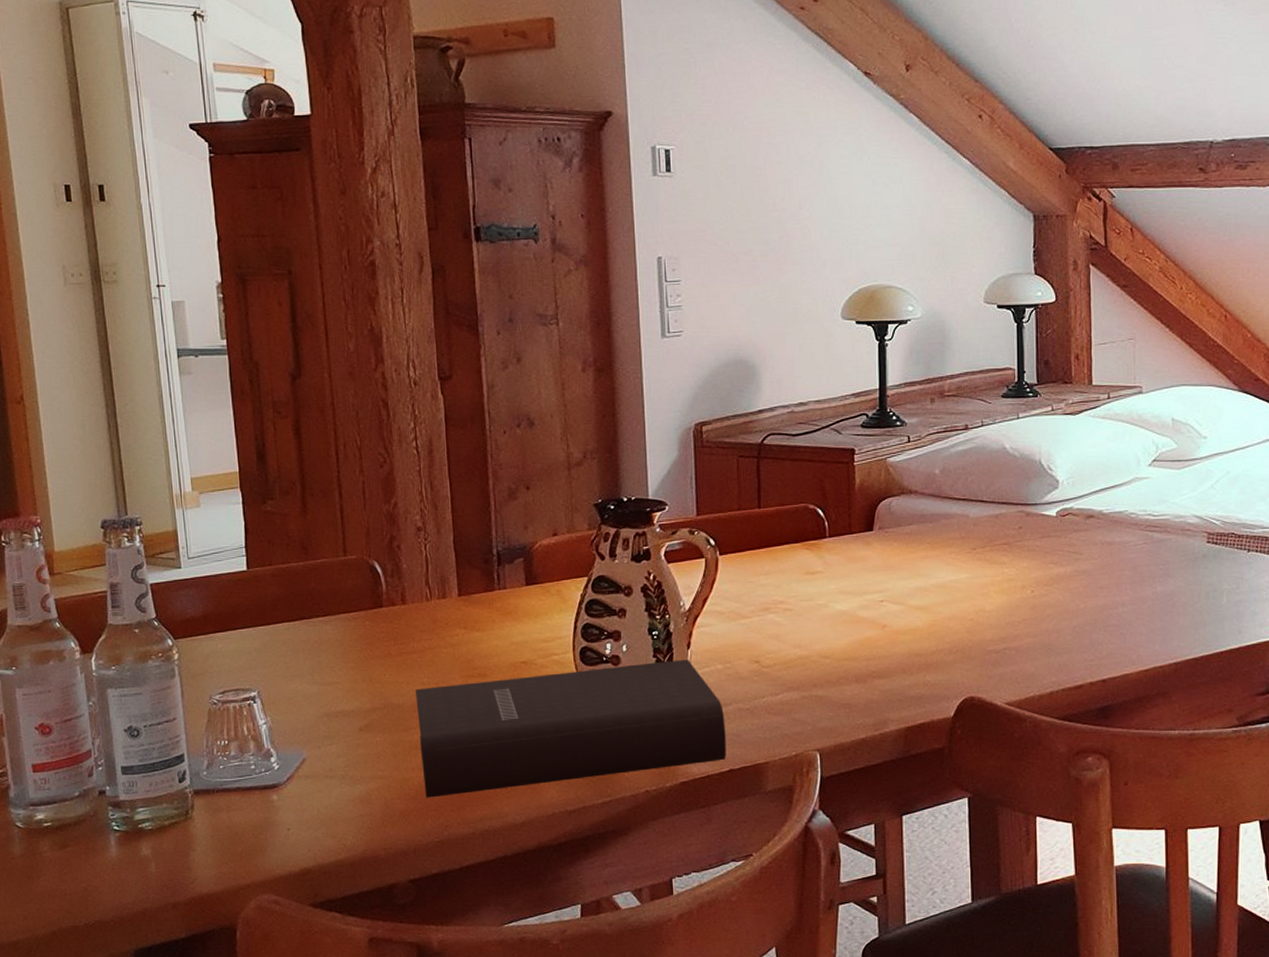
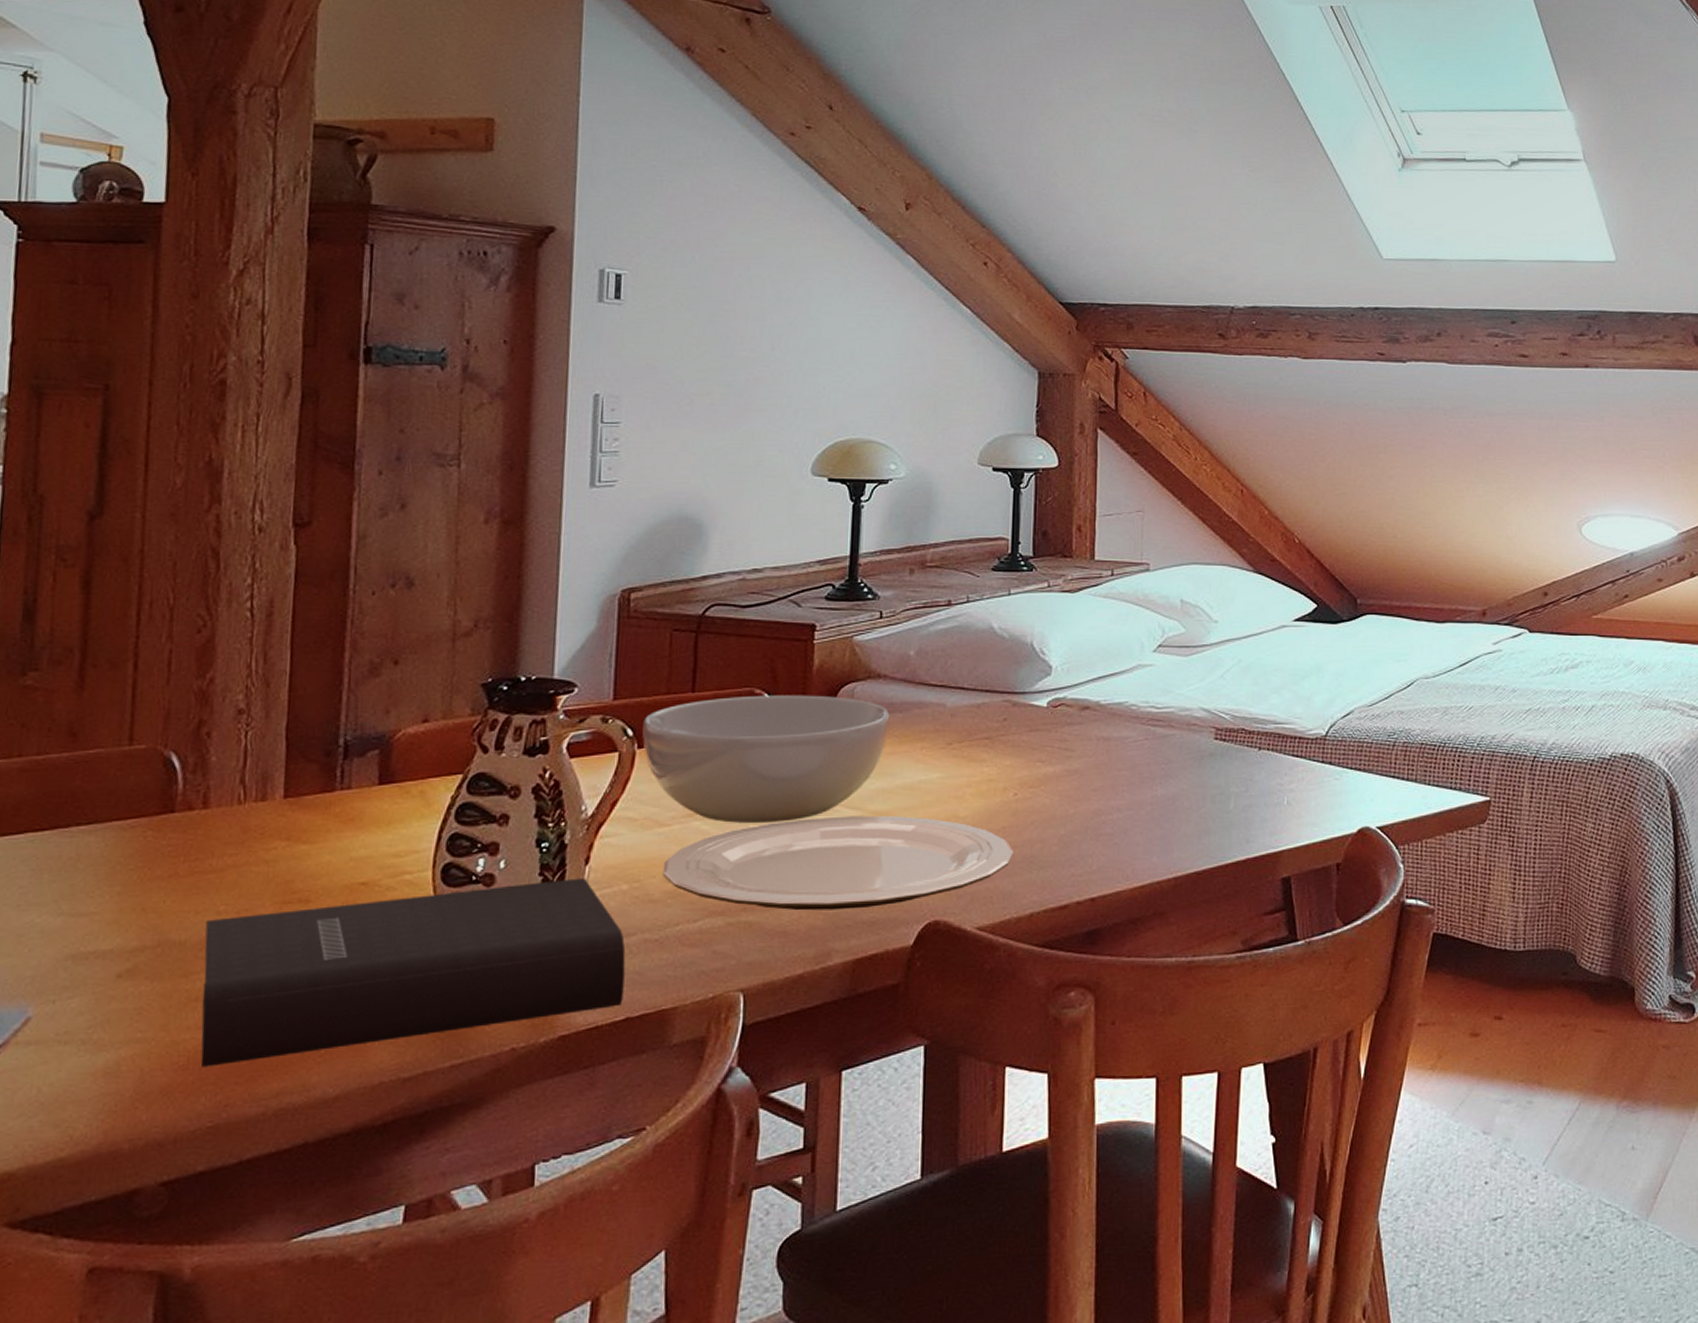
bowl: none [722,509,922,616] -> present [642,695,890,823]
plate: none [748,609,1034,687] -> present [662,815,1014,911]

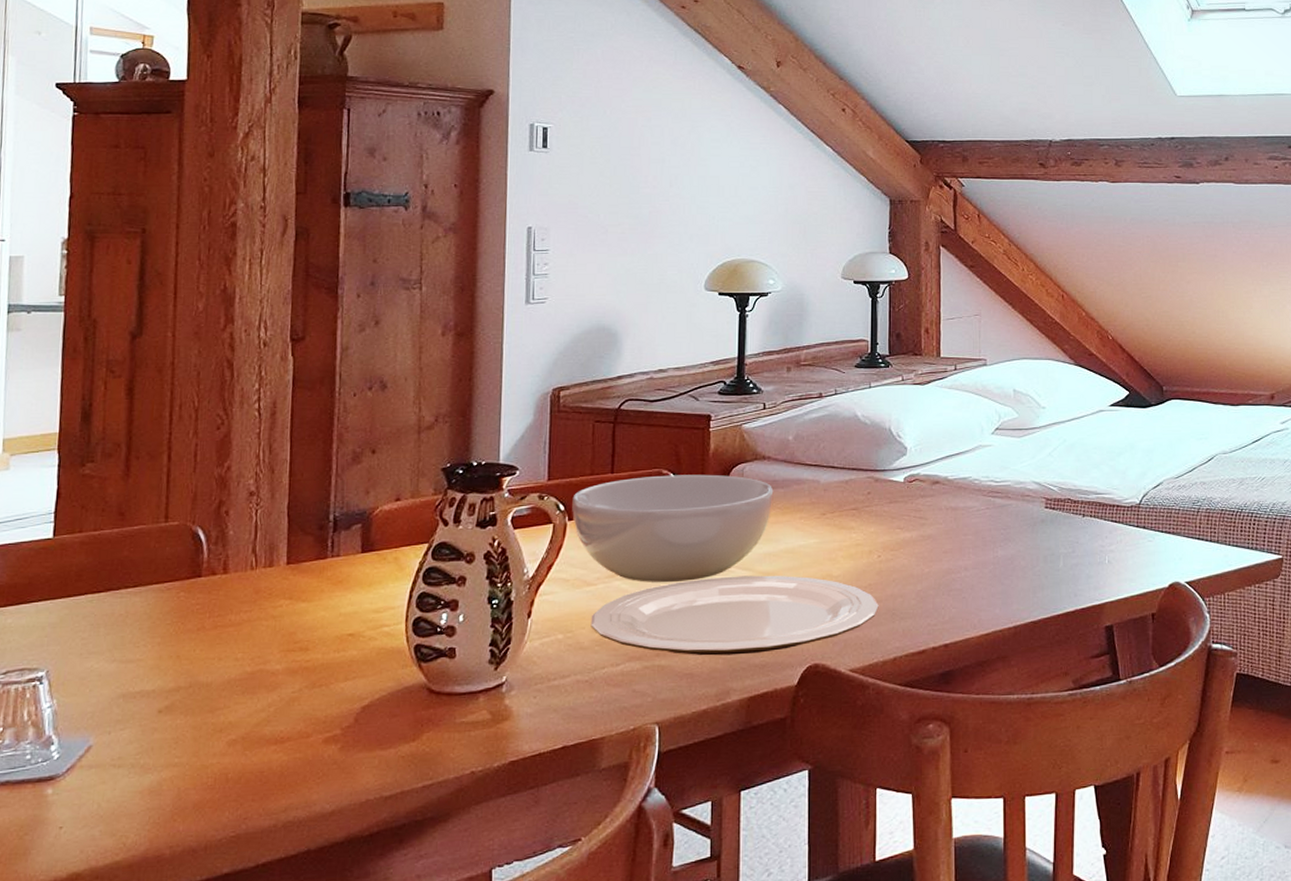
book: present [200,878,626,1067] -> none [225,629,562,787]

